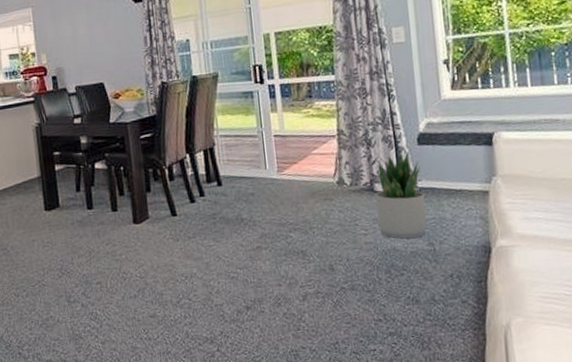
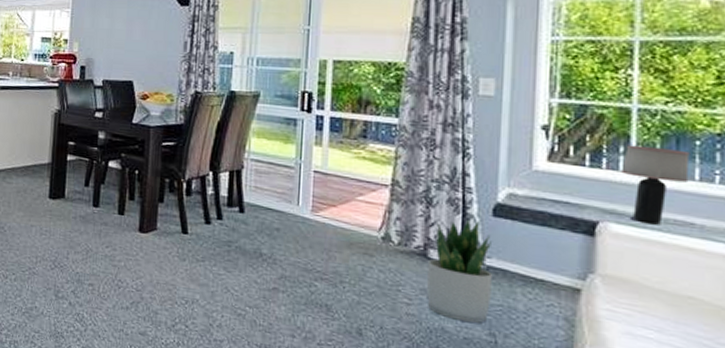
table lamp: none [504,62,551,127] -> present [621,145,690,225]

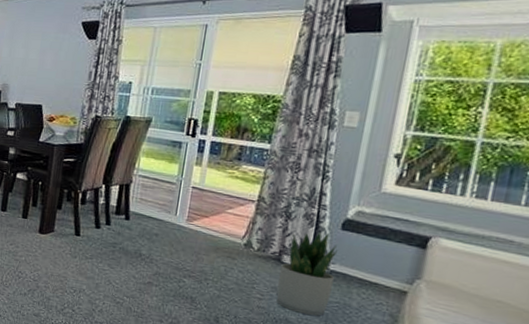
table lamp: present [621,145,690,225] -> none [457,173,521,241]

